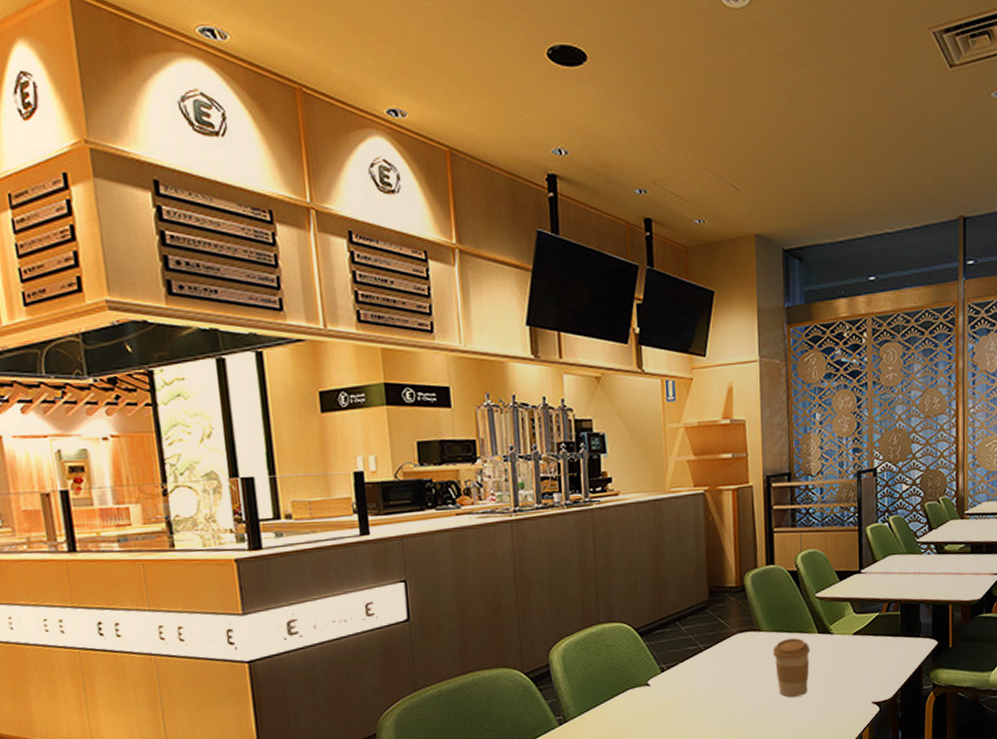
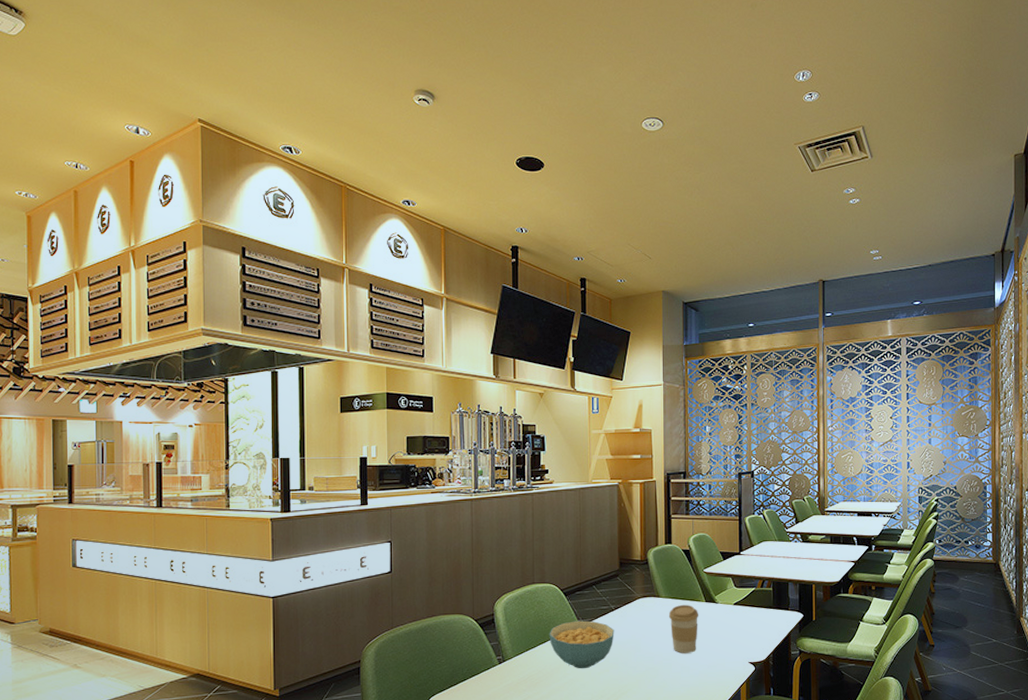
cereal bowl: none [622,665,705,725] -> present [549,620,614,669]

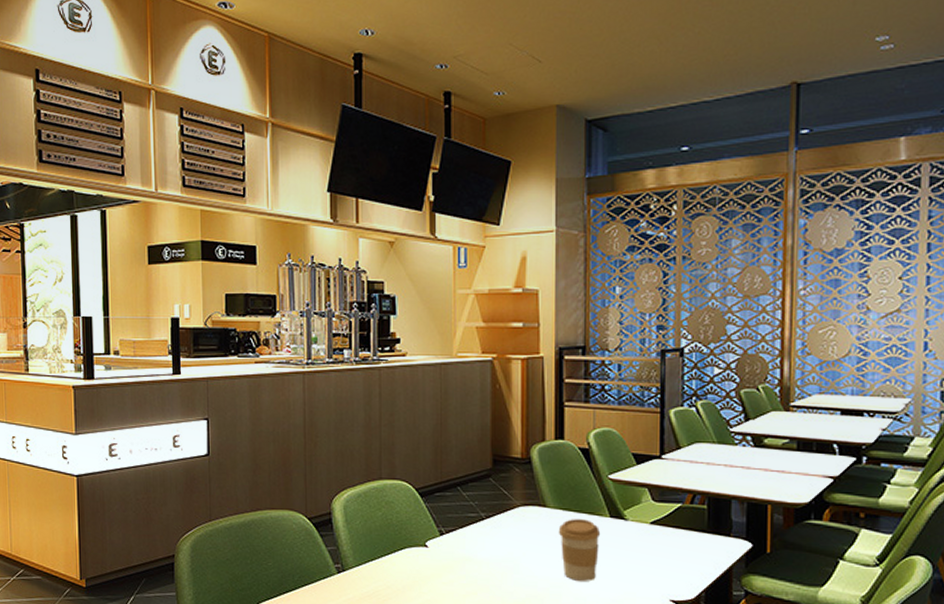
cereal bowl: present [549,620,614,669] -> none [400,528,485,589]

